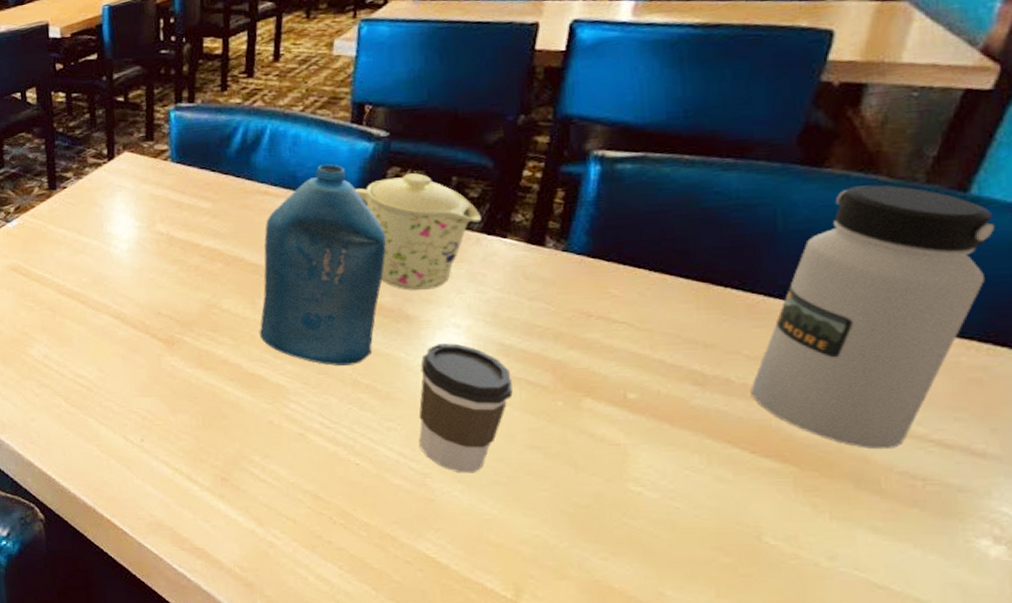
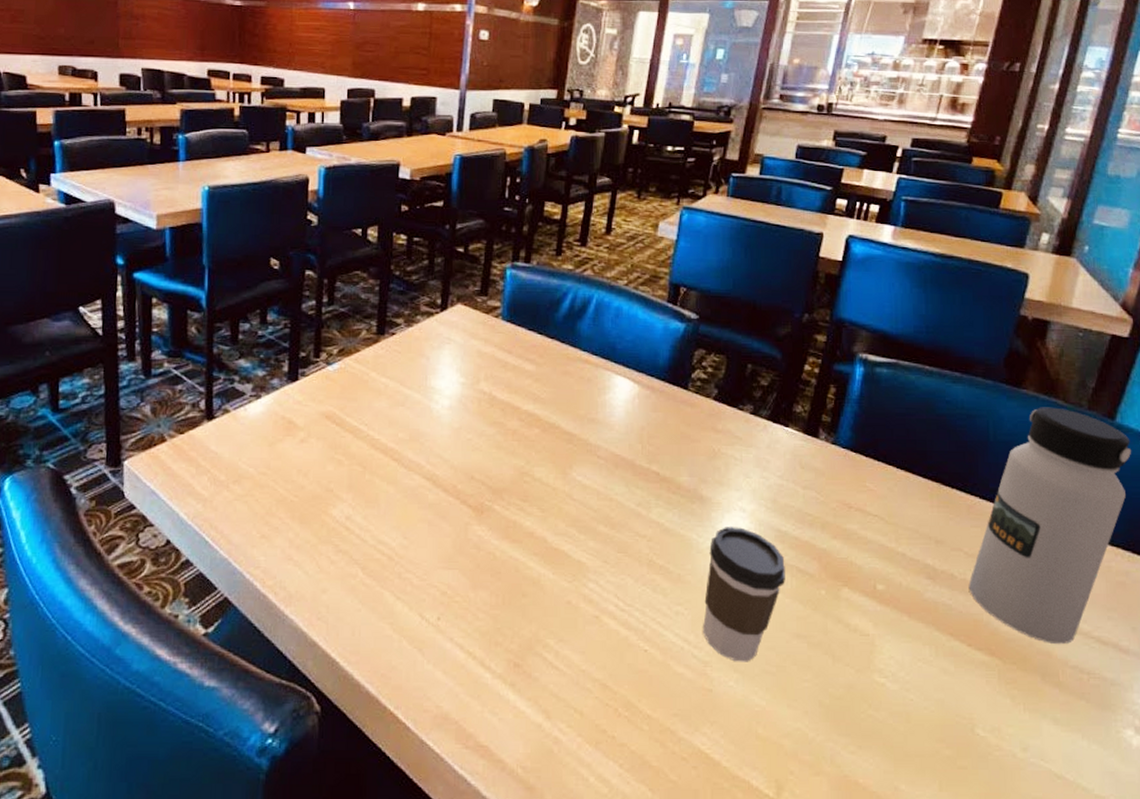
bottle: present [259,164,387,366] -> none [567,340,689,545]
mug: present [355,173,481,290] -> none [666,357,769,471]

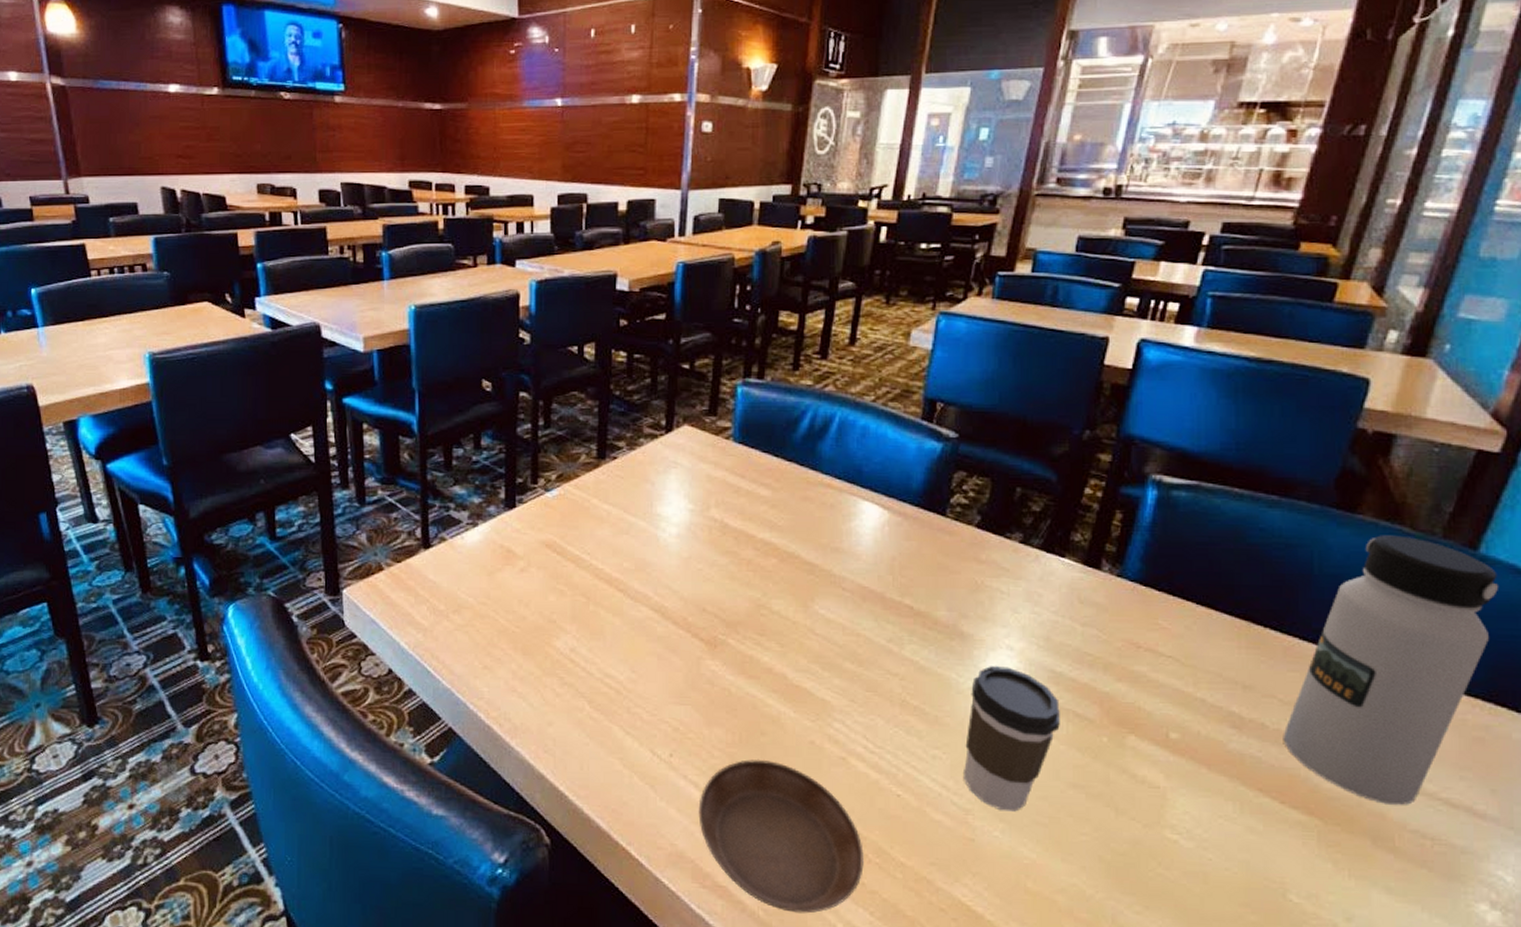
saucer: none [463,619,614,769] -> present [698,759,864,913]

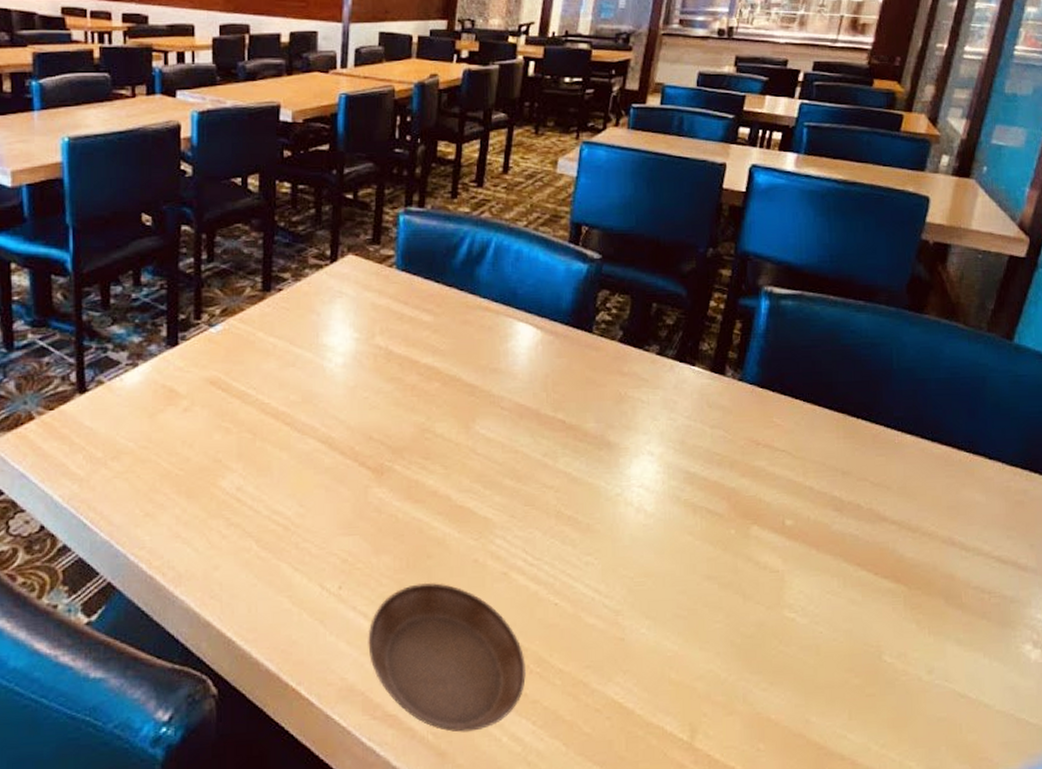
coffee cup: present [964,666,1060,812] -> none [613,471,695,609]
water bottle: present [1283,535,1498,806] -> none [874,331,1028,567]

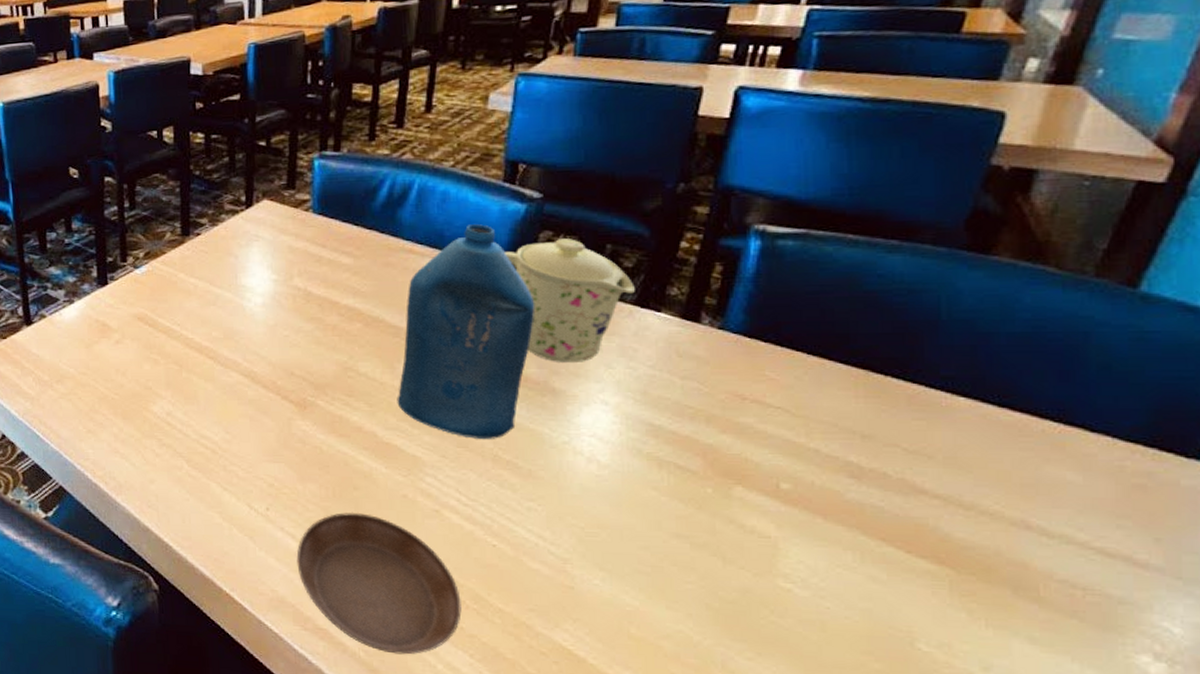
bottle: none [470,283,594,496] -> present [397,224,535,439]
mug: none [569,297,675,416] -> present [505,239,635,362]

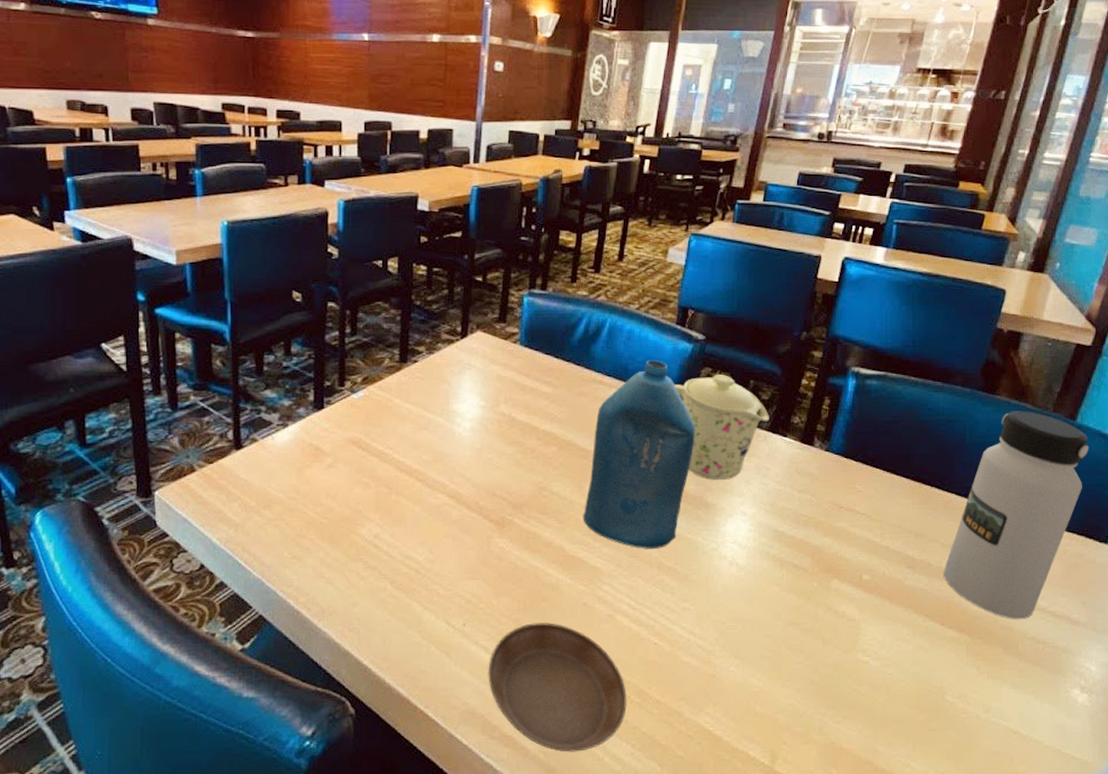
water bottle: none [908,276,1163,556] -> present [943,411,1088,620]

